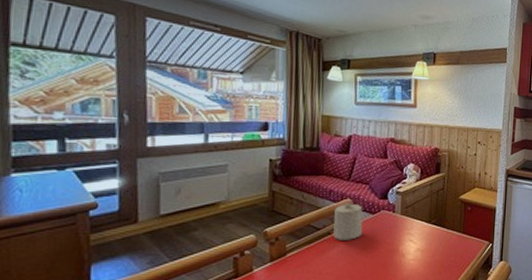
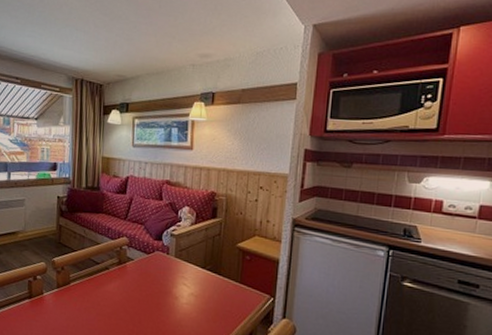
candle: present [333,202,363,240] -> none [111,240,138,277]

